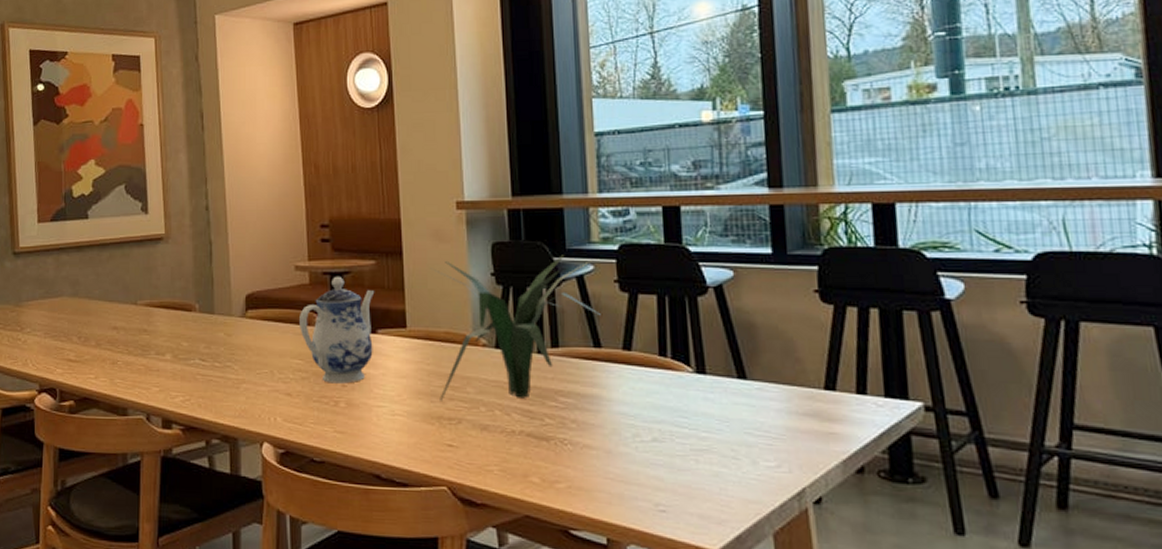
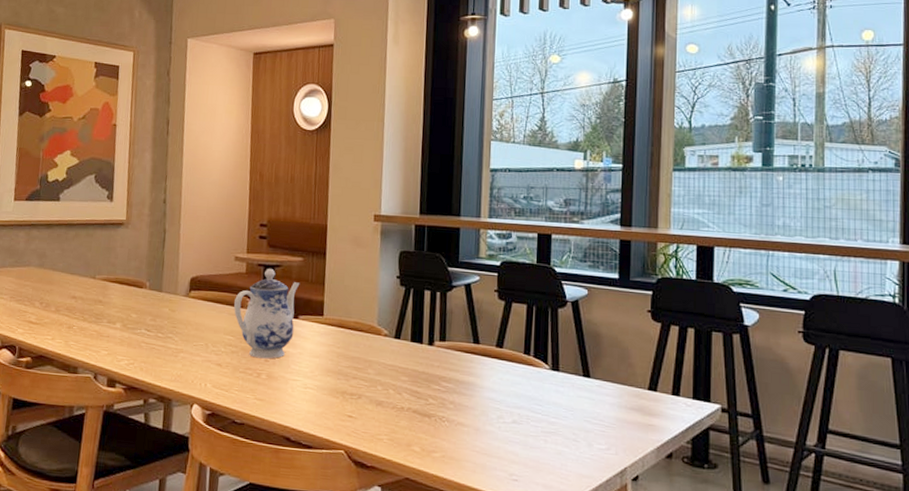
plant: present [435,255,601,401] -> none [345,264,482,381]

